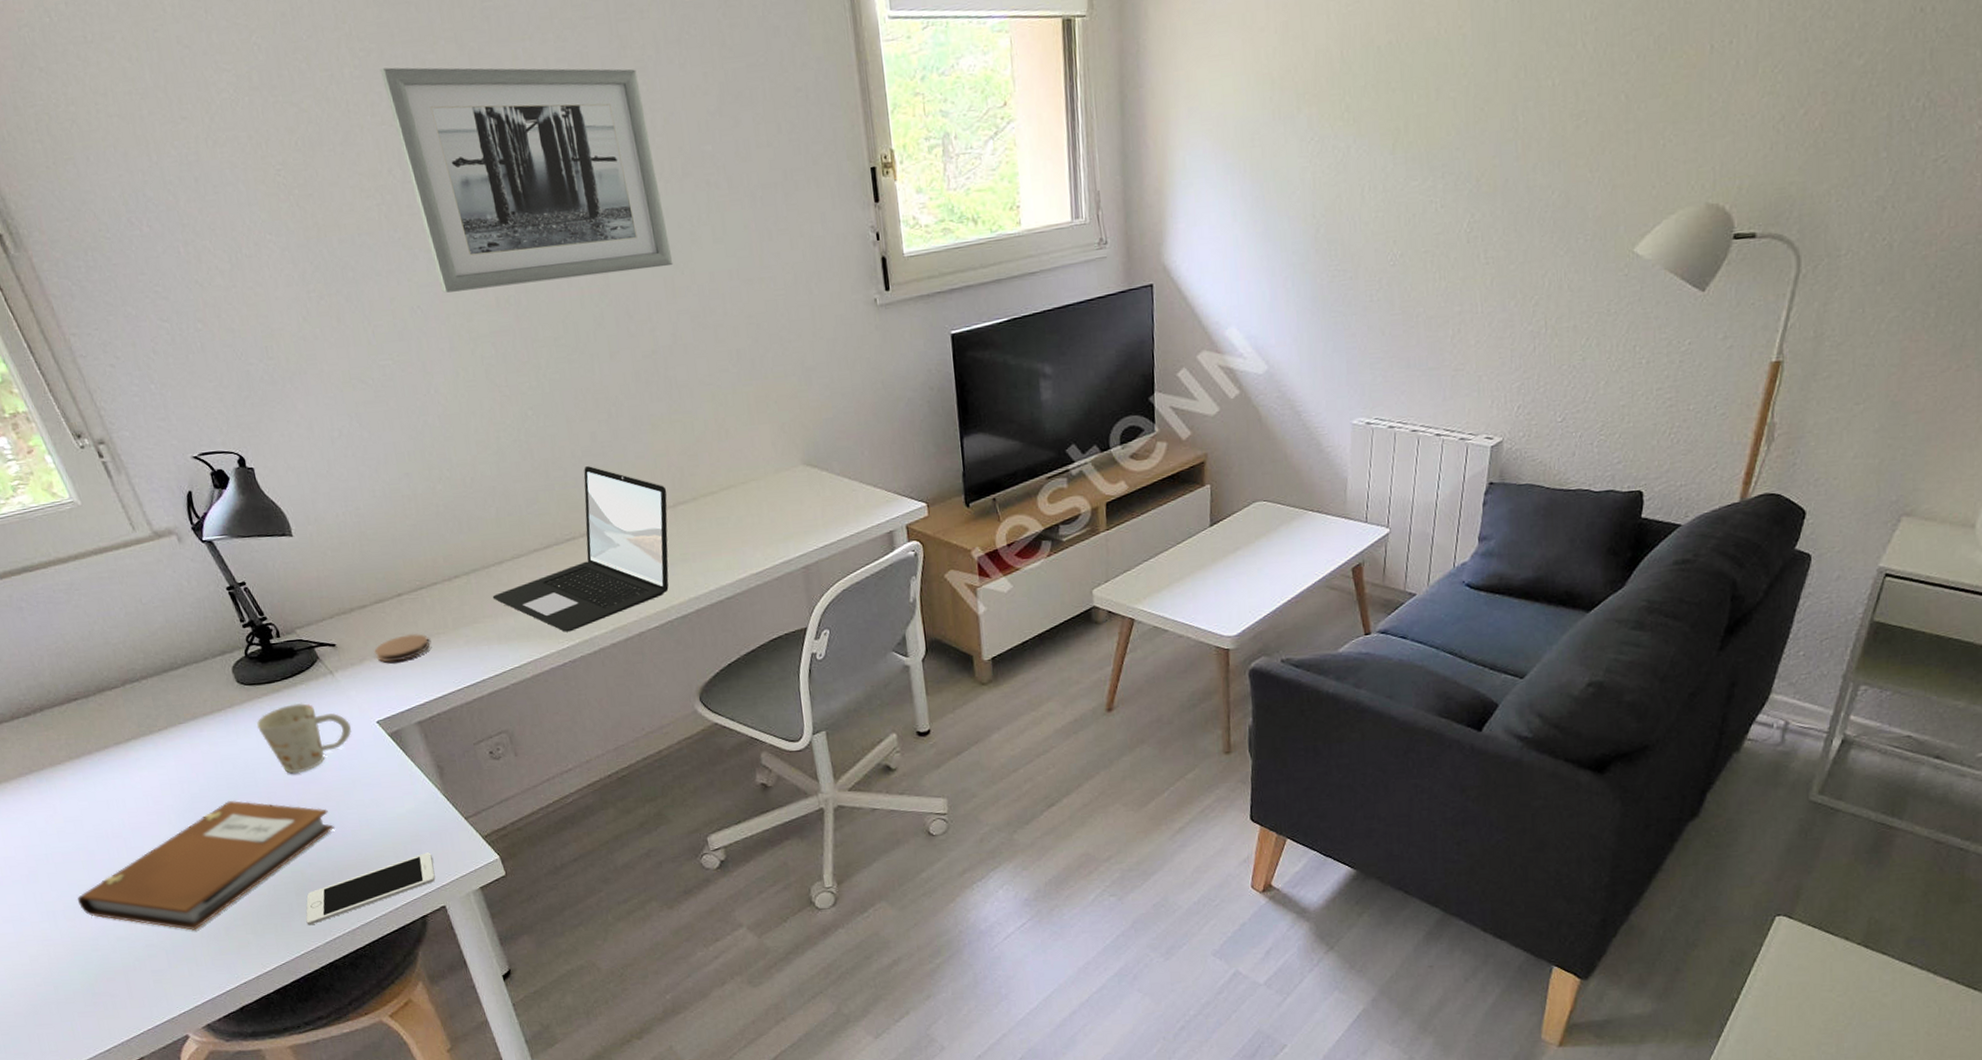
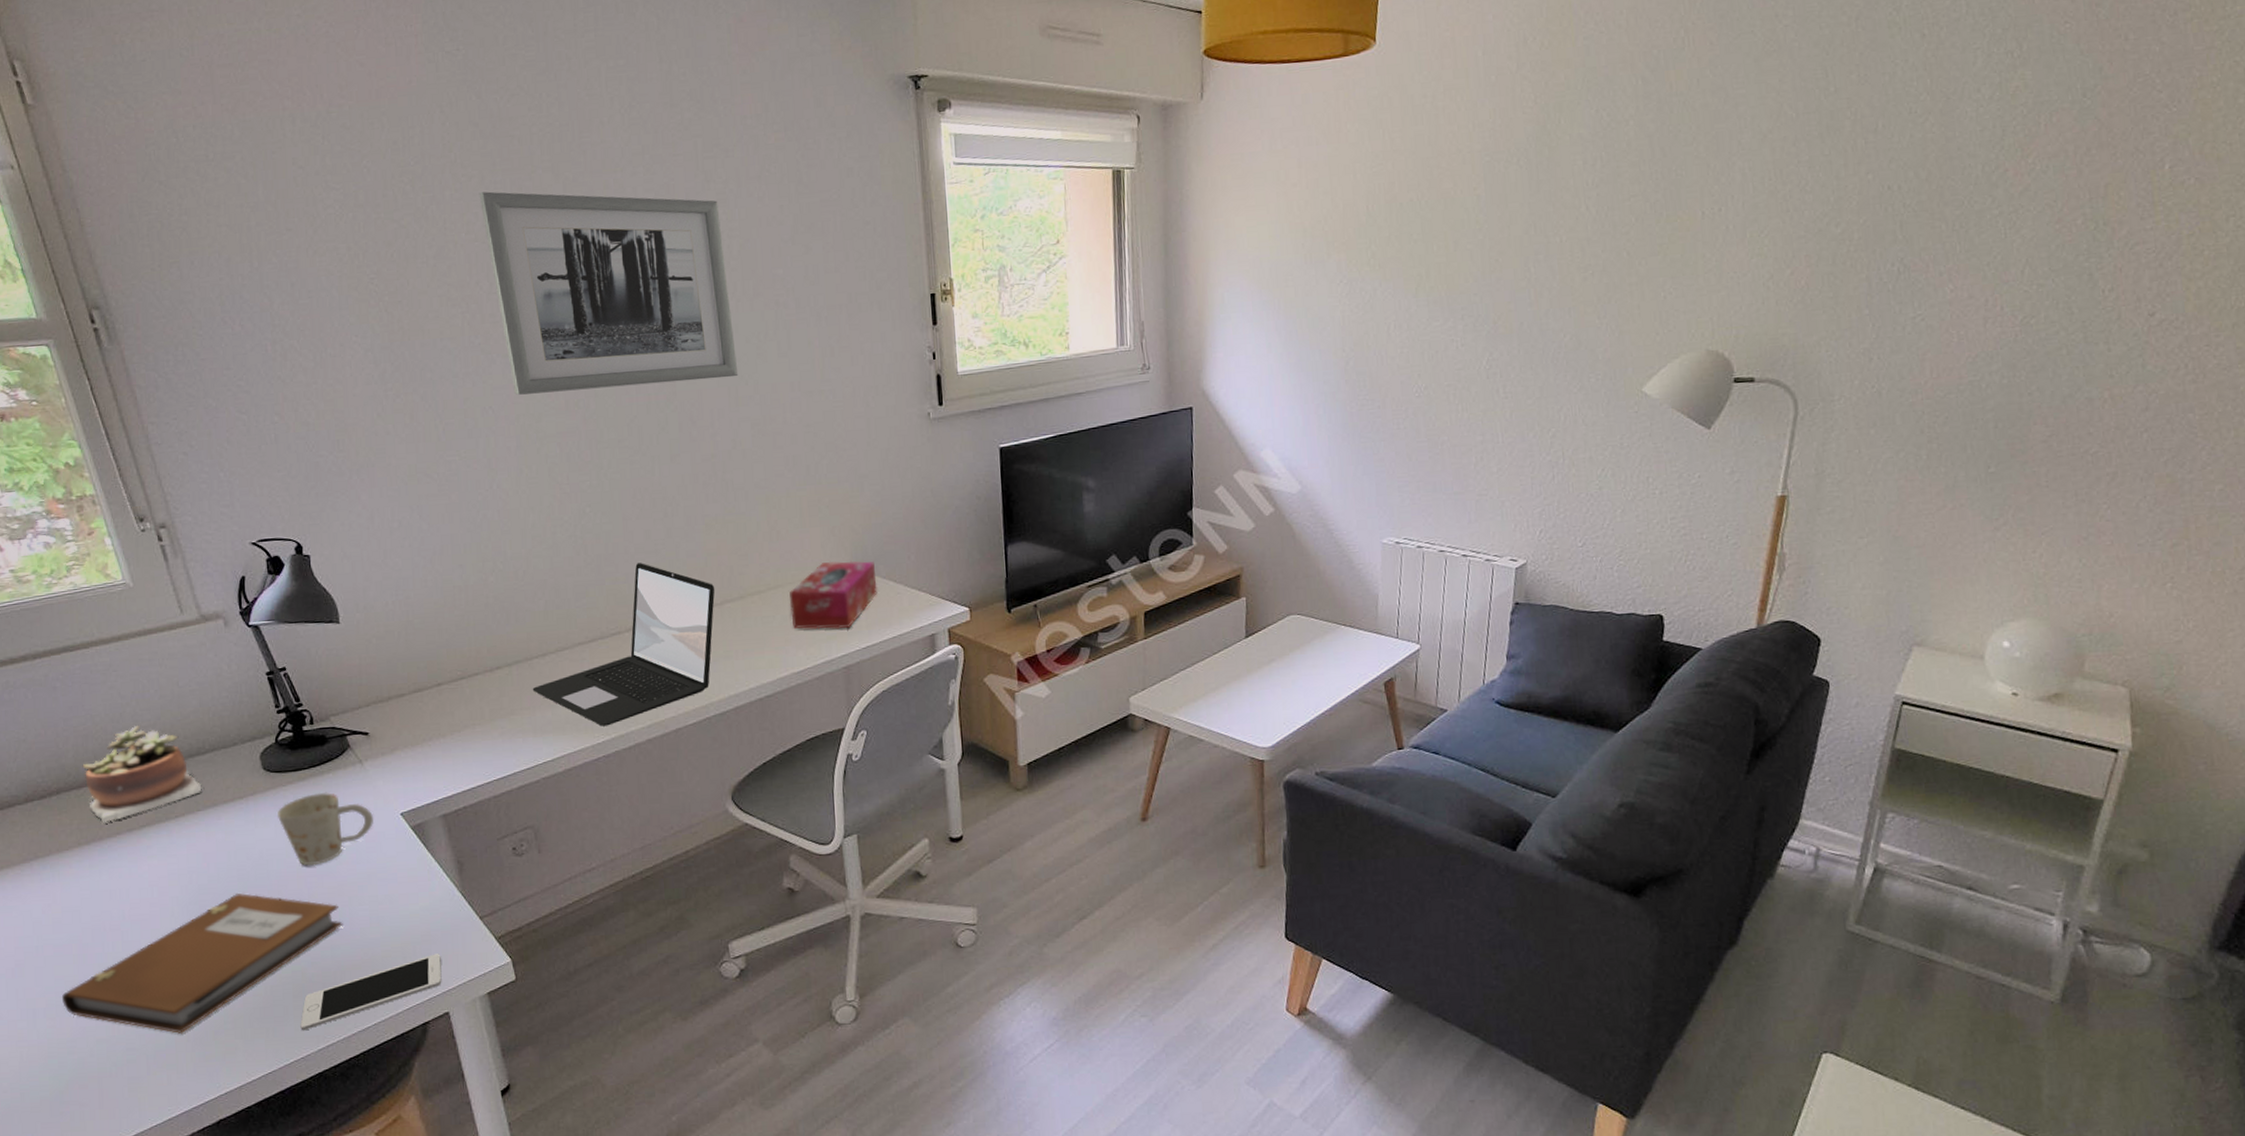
succulent plant: none [60,643,180,737] -> present [82,726,202,823]
coaster: present [374,633,430,663] -> none [407,723,465,753]
tissue box: none [743,458,832,530] -> present [789,561,878,630]

